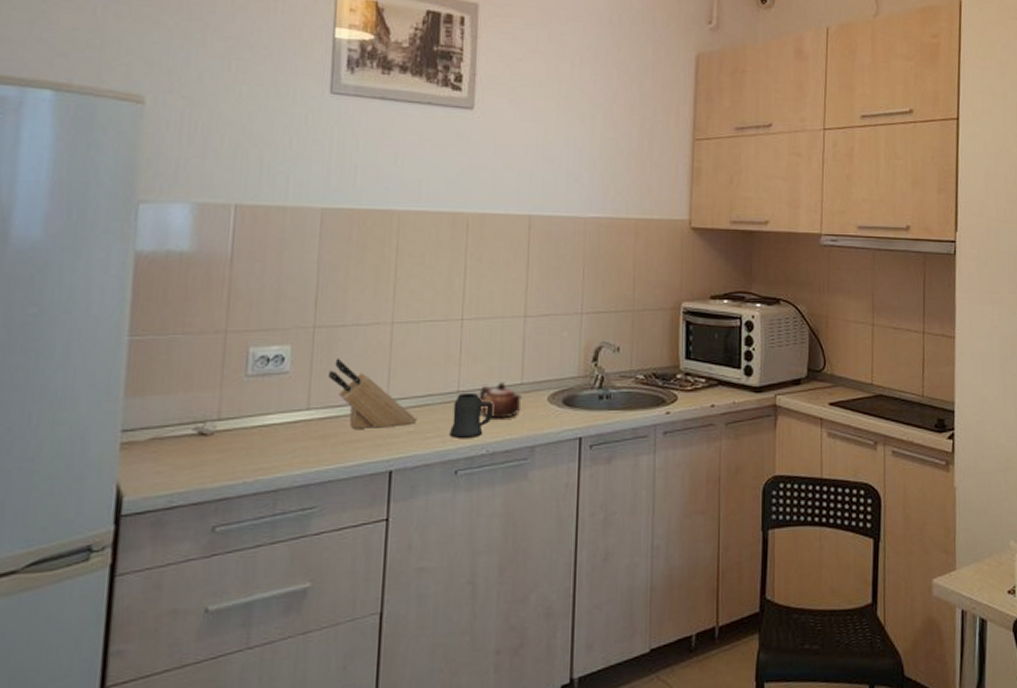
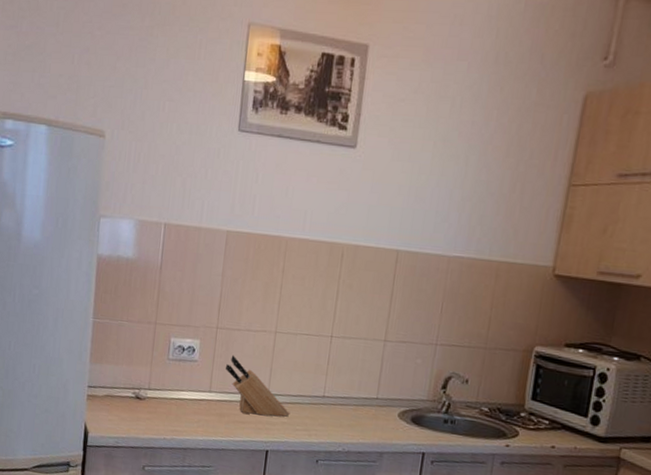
mug: present [449,392,493,438] -> none [313,398,351,436]
teapot: present [478,382,522,419] -> none [339,394,376,426]

